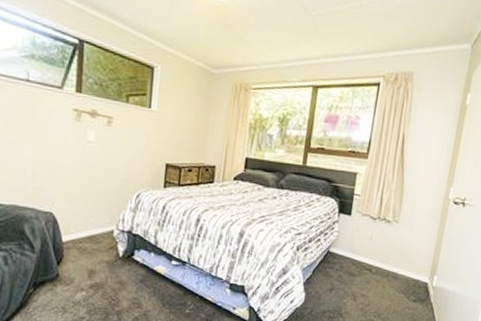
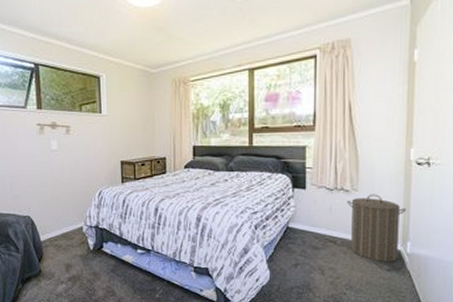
laundry hamper: none [384,227,439,293] -> present [347,194,407,262]

